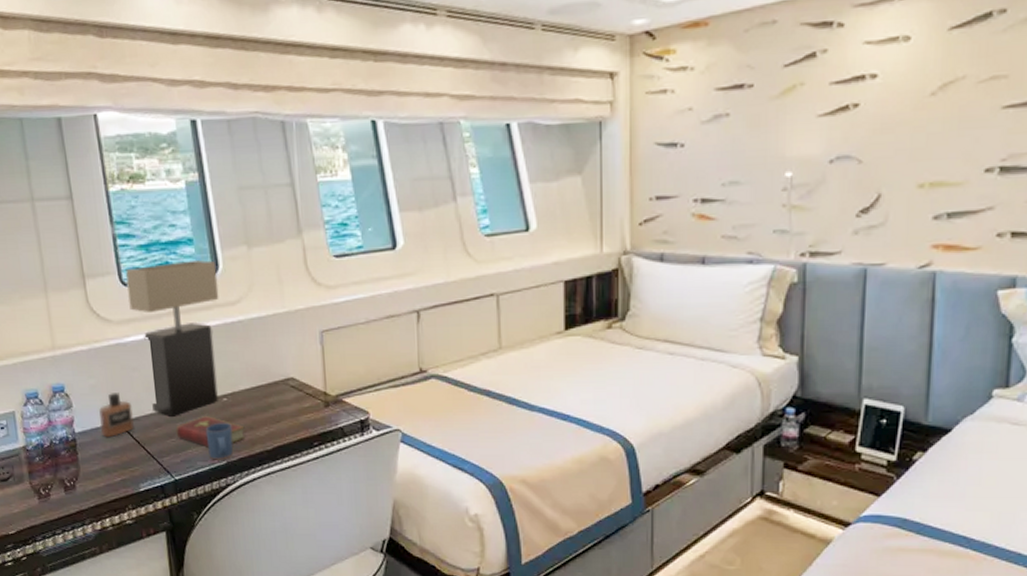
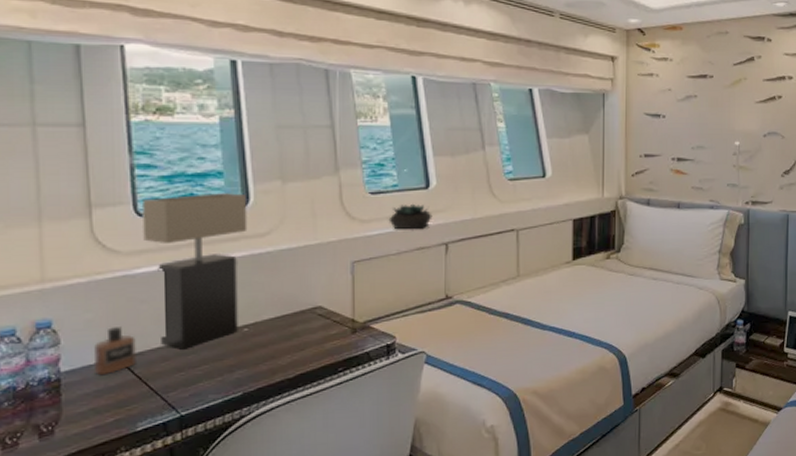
hardcover book: present [176,416,246,448] -> none [186,347,266,380]
mug: present [205,422,234,460] -> none [221,352,252,392]
succulent plant: none [355,266,402,298] -> present [388,203,433,231]

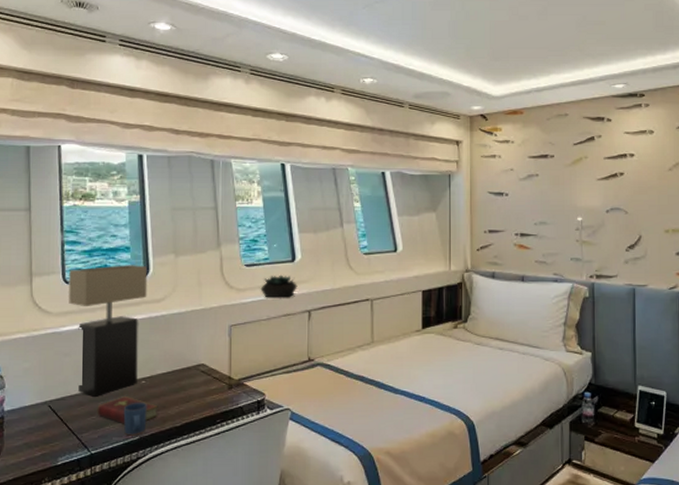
perfume: present [93,327,136,375] -> none [28,375,60,415]
hardcover book: none [186,347,266,380] -> present [97,397,158,424]
mug: none [221,352,252,392] -> present [123,402,147,436]

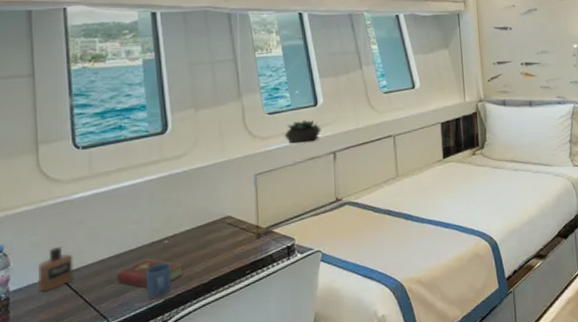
perfume: none [28,375,60,415] -> present [37,247,73,291]
table lamp: present [69,265,148,397] -> none [80,122,167,264]

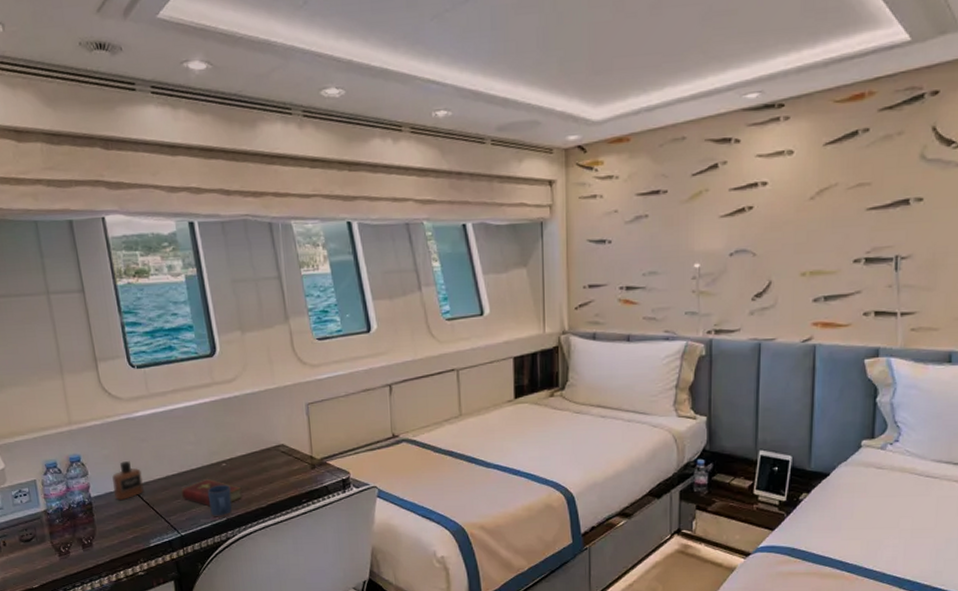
succulent plant: present [284,119,322,144] -> none [336,347,376,374]

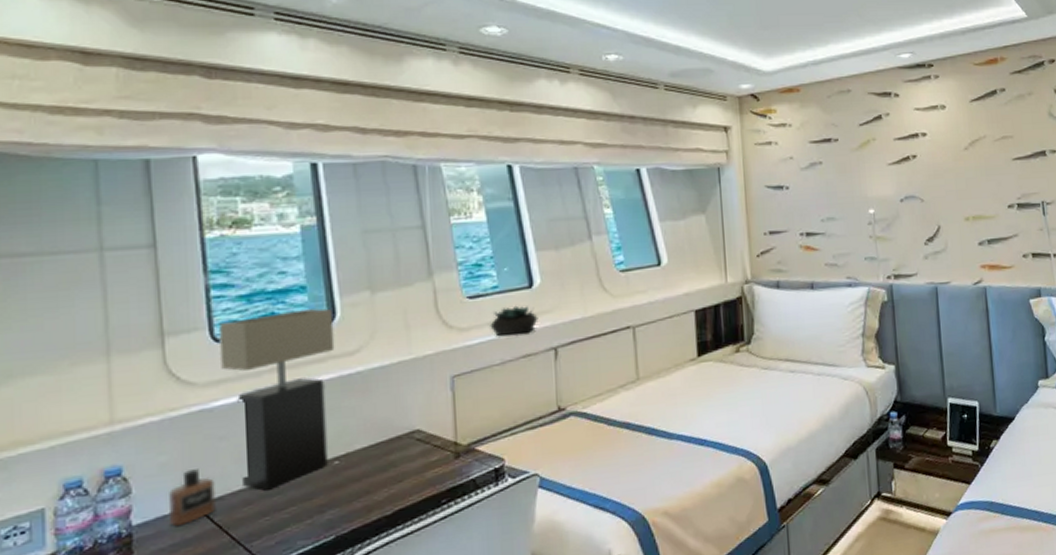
table lamp: none [133,344,218,481] -> present [219,308,335,491]
hardcover book: present [181,479,243,507] -> none [271,484,360,522]
mug: present [207,484,232,518] -> none [310,489,345,537]
succulent plant: none [336,347,376,374] -> present [490,305,539,337]

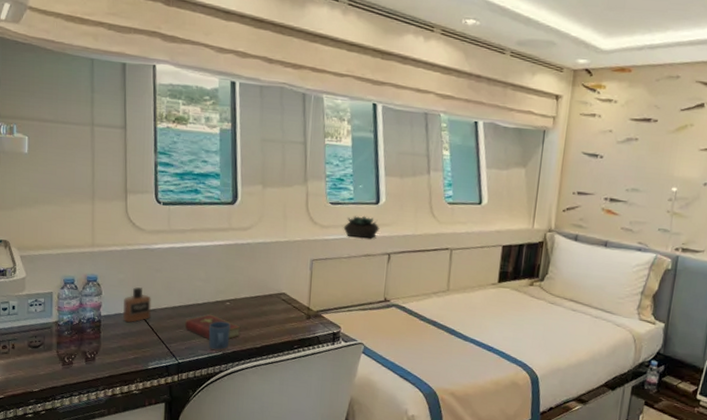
table lamp: present [219,308,335,491] -> none [161,190,236,312]
hardcover book: none [271,484,360,522] -> present [184,314,241,340]
mug: none [310,489,345,537] -> present [208,321,231,351]

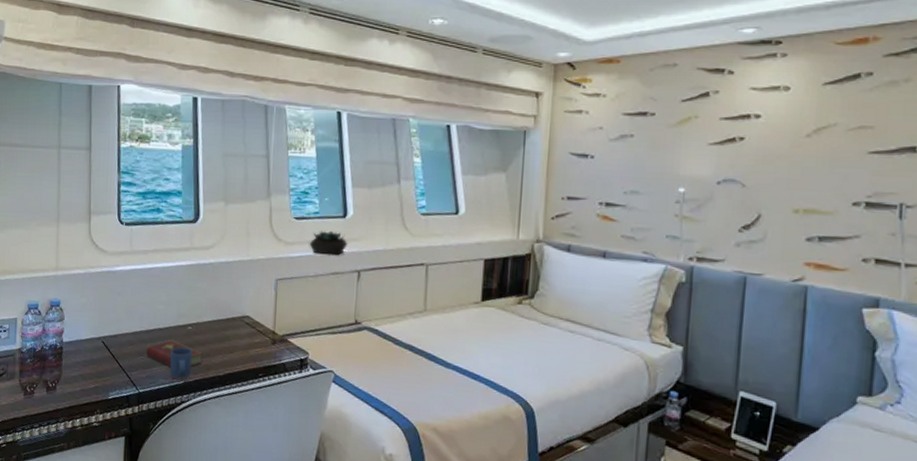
perfume: present [122,287,151,323] -> none [84,311,113,349]

